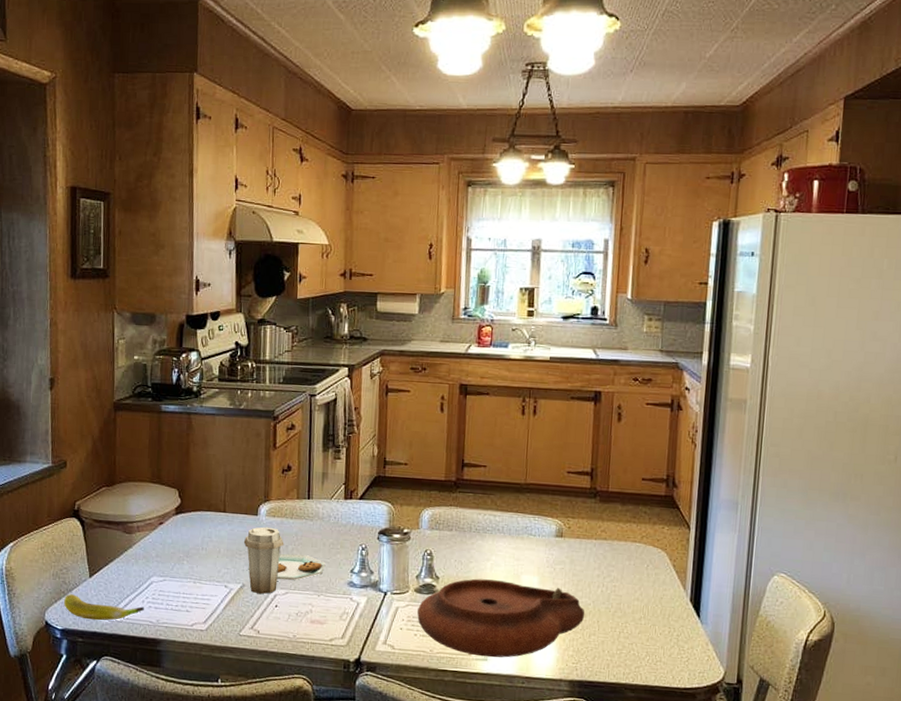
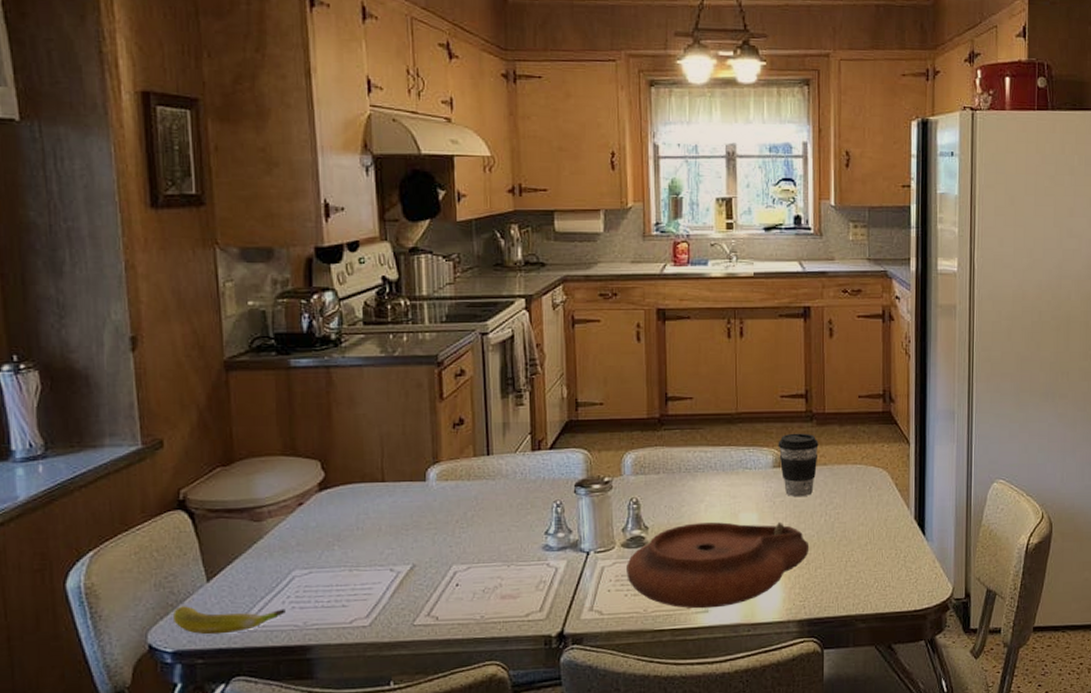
plate: present [243,527,326,595] -> none [410,493,515,574]
coffee cup: none [561,507,601,567] -> present [778,433,819,497]

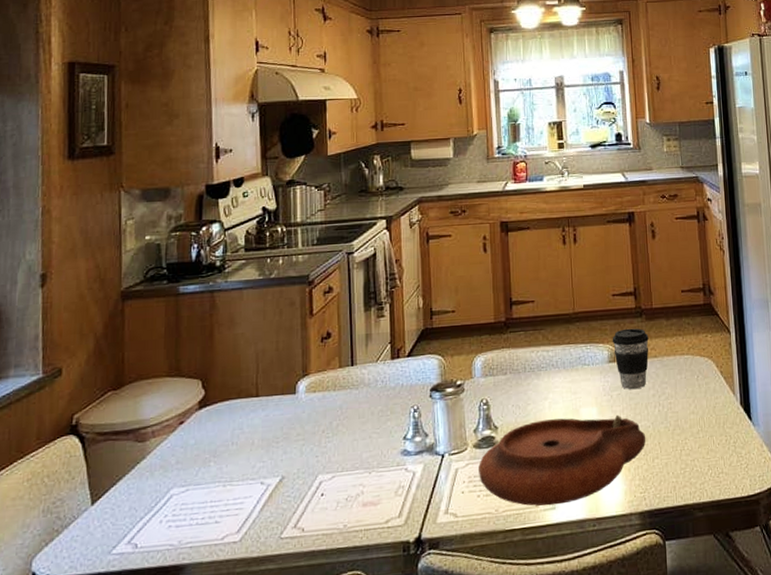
banana: present [172,606,286,635] -> none [56,528,162,559]

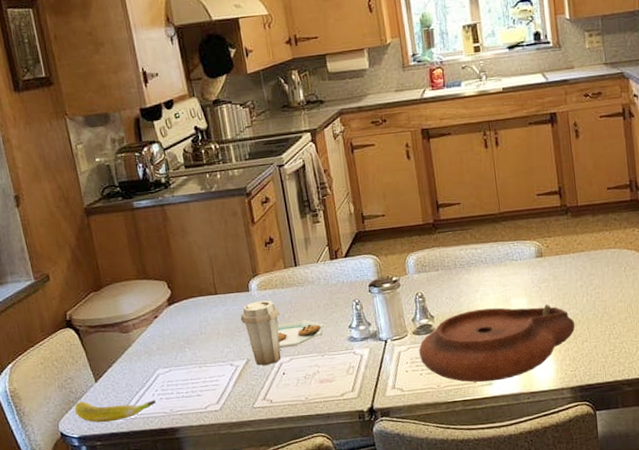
banana: none [56,528,162,559] -> present [74,400,156,423]
plate: none [281,404,376,485] -> present [240,300,324,366]
coffee cup: present [612,328,649,390] -> none [538,225,576,282]

